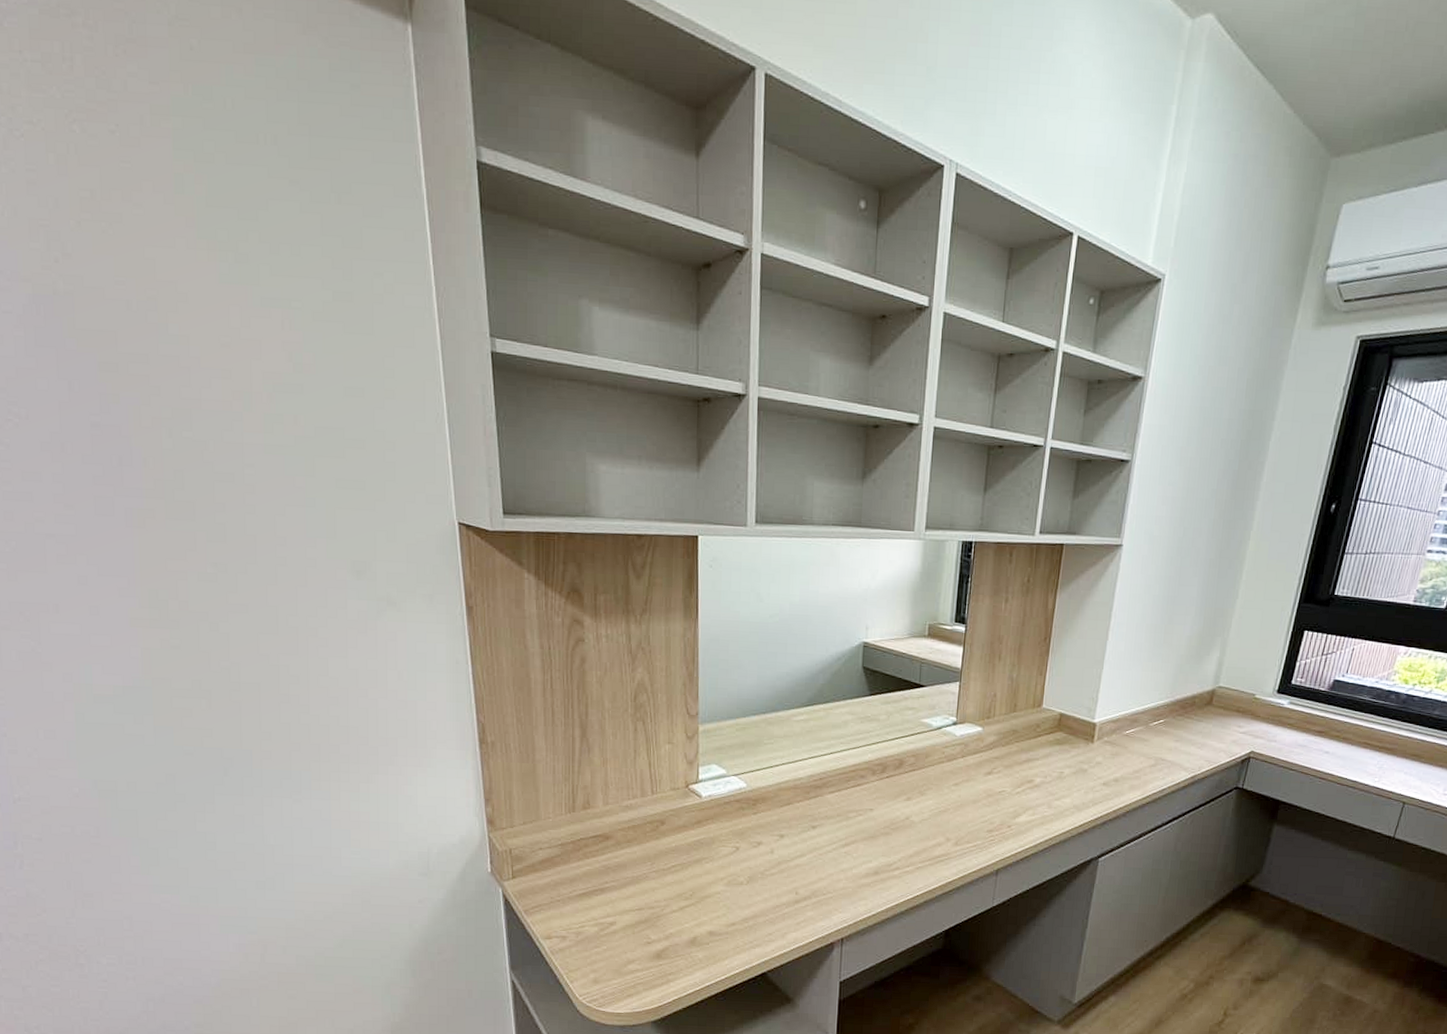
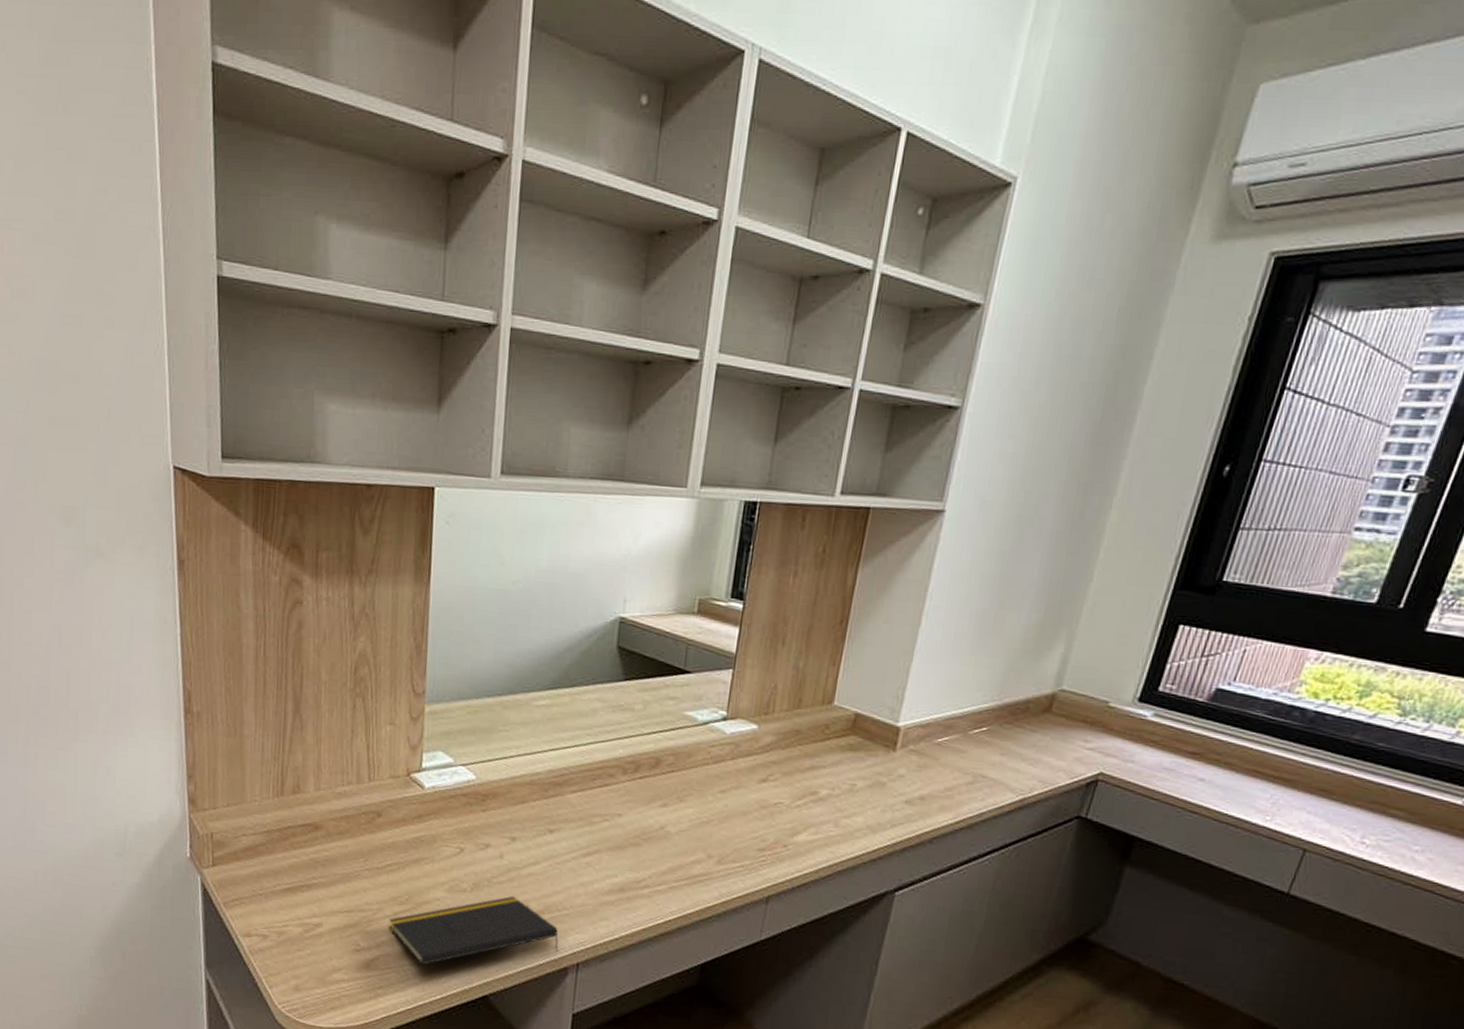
notepad: none [675,885,825,951] -> present [388,896,559,966]

